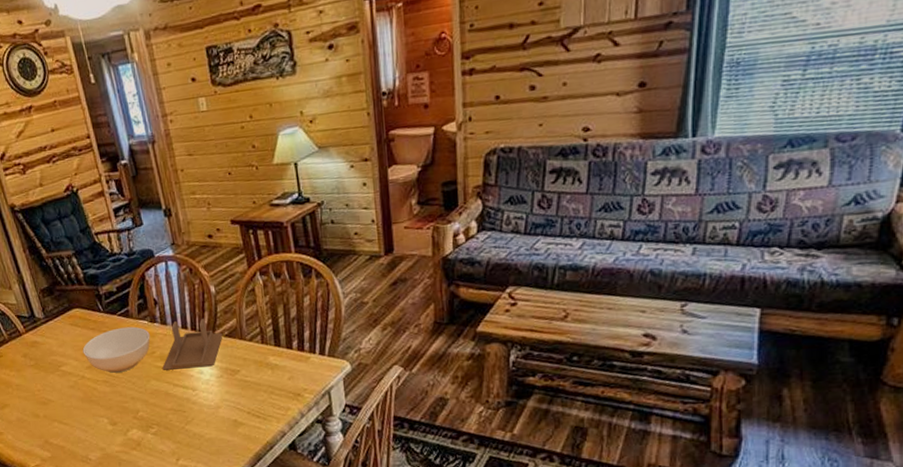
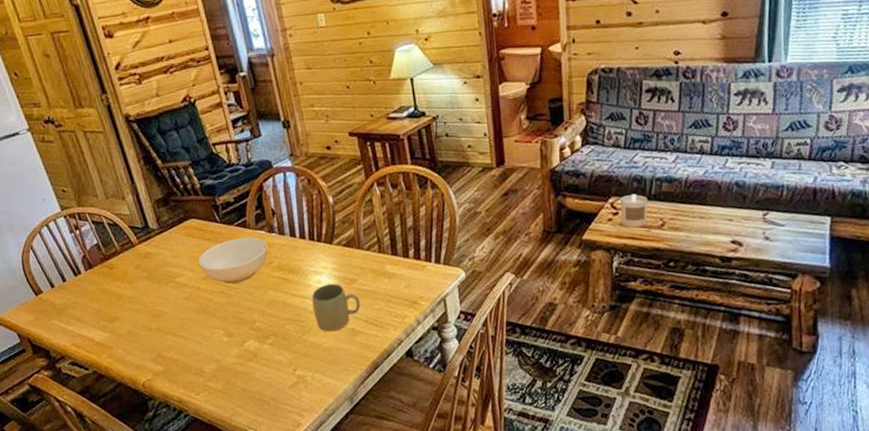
napkin holder: present [162,318,223,370] -> none [280,228,341,280]
mug: none [194,374,243,423] -> present [311,283,361,332]
candle: none [518,283,550,320] -> present [620,194,648,228]

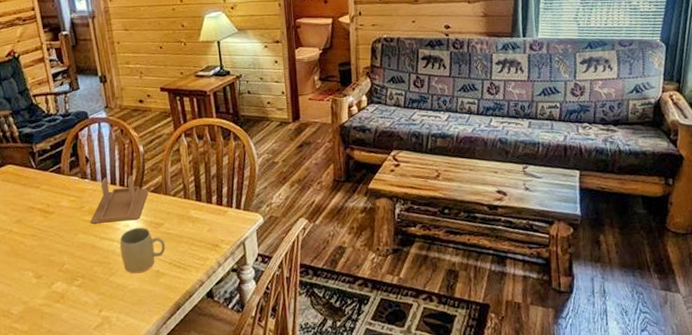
bowl: present [198,236,268,284] -> none [12,182,80,227]
napkin holder: none [280,228,341,280] -> present [90,175,149,224]
candle: present [620,194,648,228] -> none [400,148,425,178]

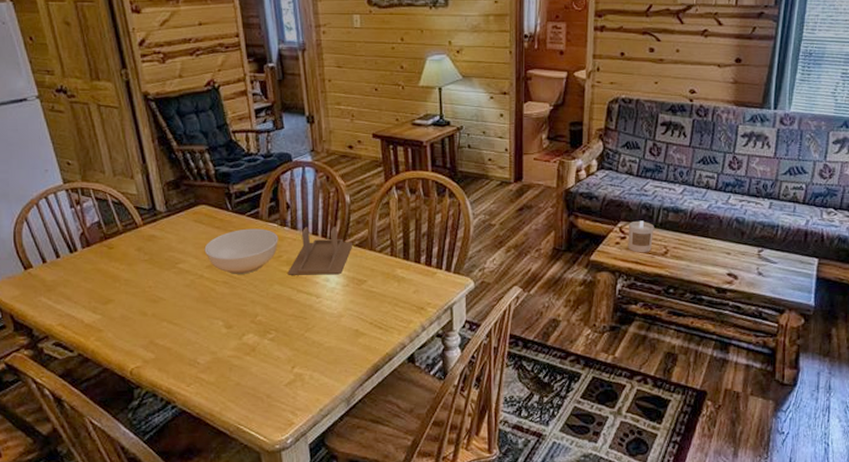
bowl: none [12,182,80,227] -> present [204,228,278,274]
mug: present [119,227,166,274] -> none [318,282,367,331]
candle: none [400,148,425,178] -> present [628,220,654,253]

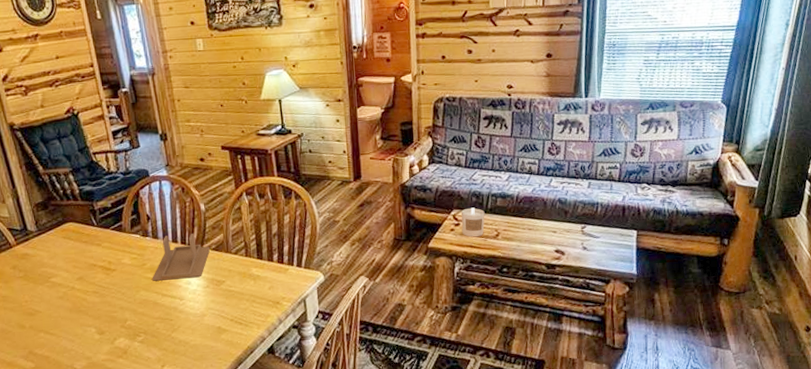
bowl: present [204,228,278,274] -> none [74,240,142,284]

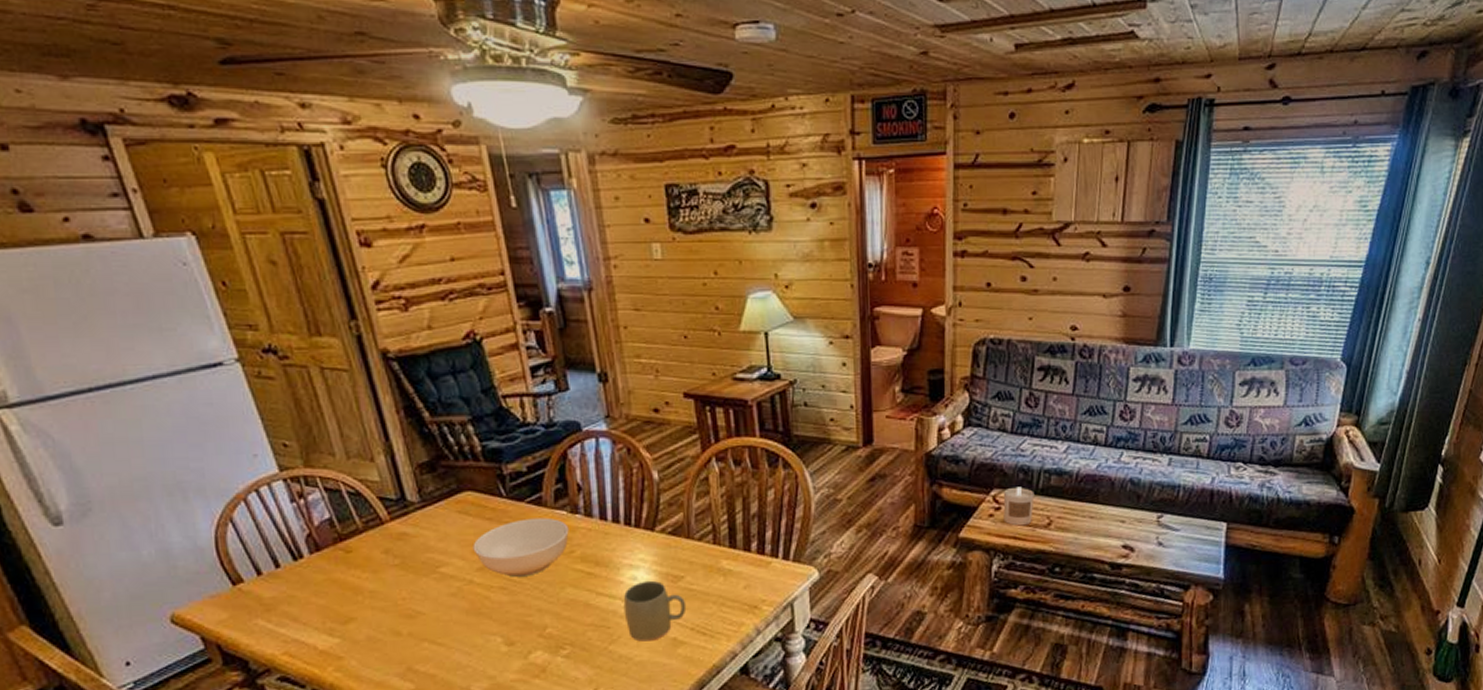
bowl: none [74,240,142,284] -> present [473,517,569,577]
napkin holder: present [152,233,211,281] -> none [583,510,665,575]
mug: none [181,284,227,330] -> present [623,580,687,642]

